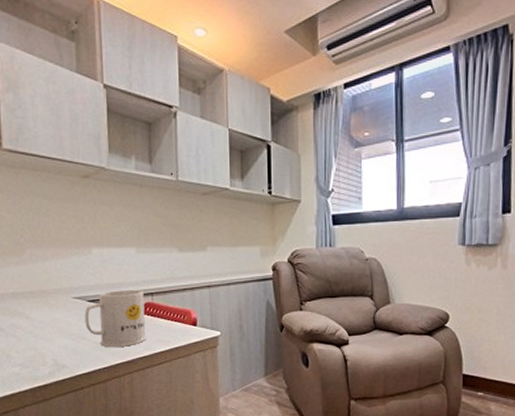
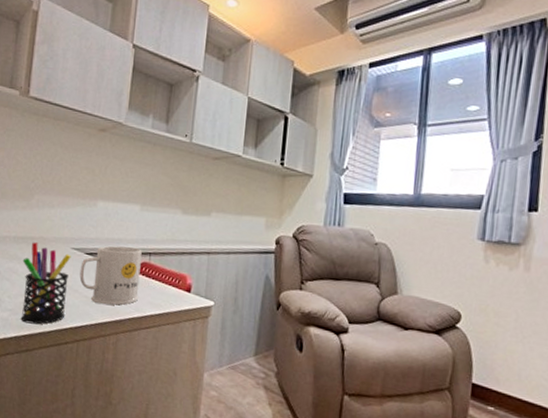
pen holder: none [25,296,76,375] -> present [20,242,71,325]

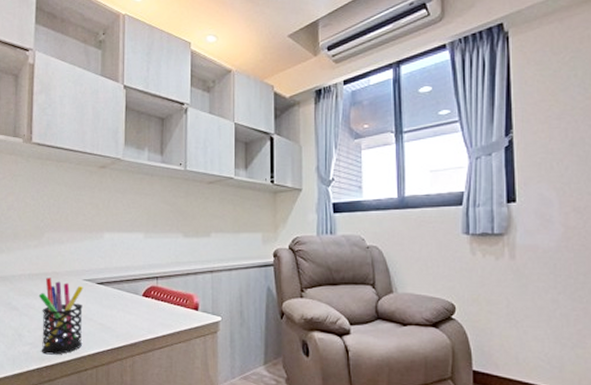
mug: present [79,245,142,306] -> none [93,273,151,330]

